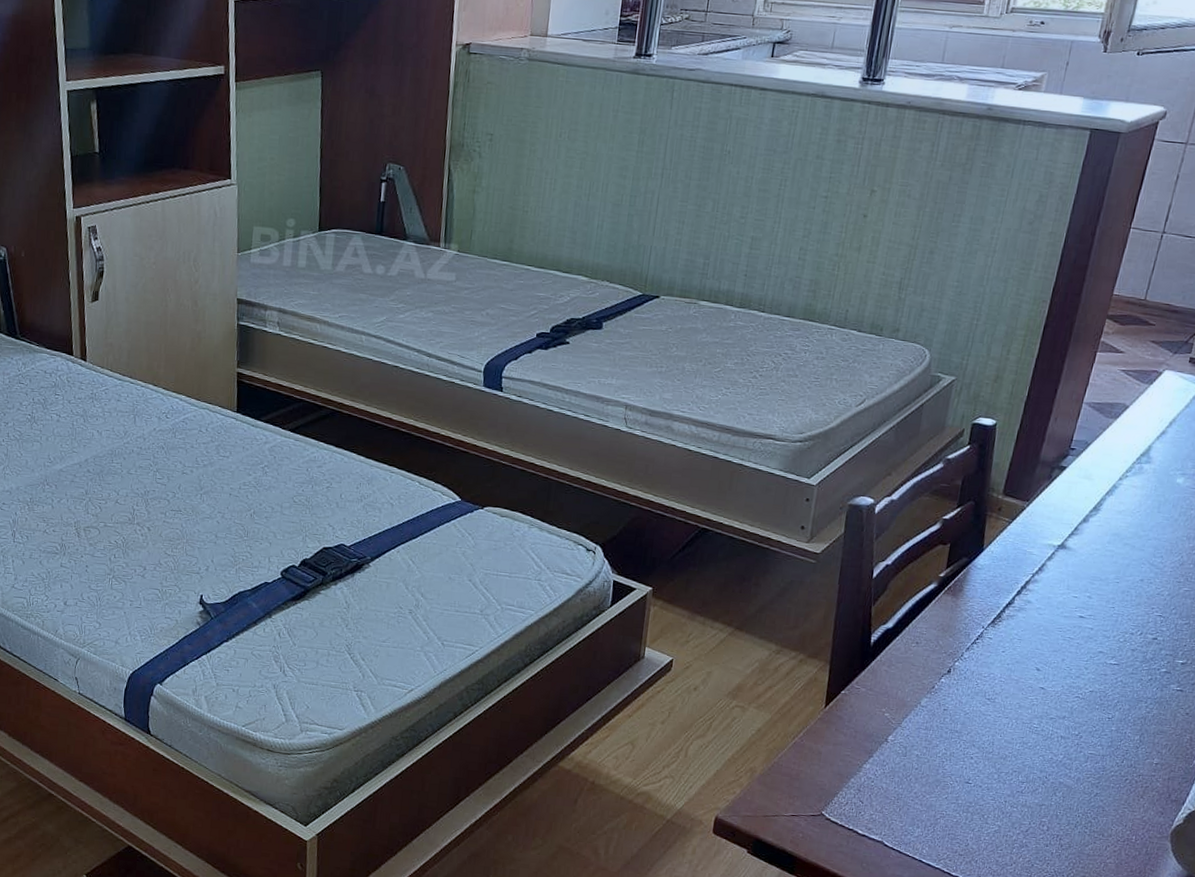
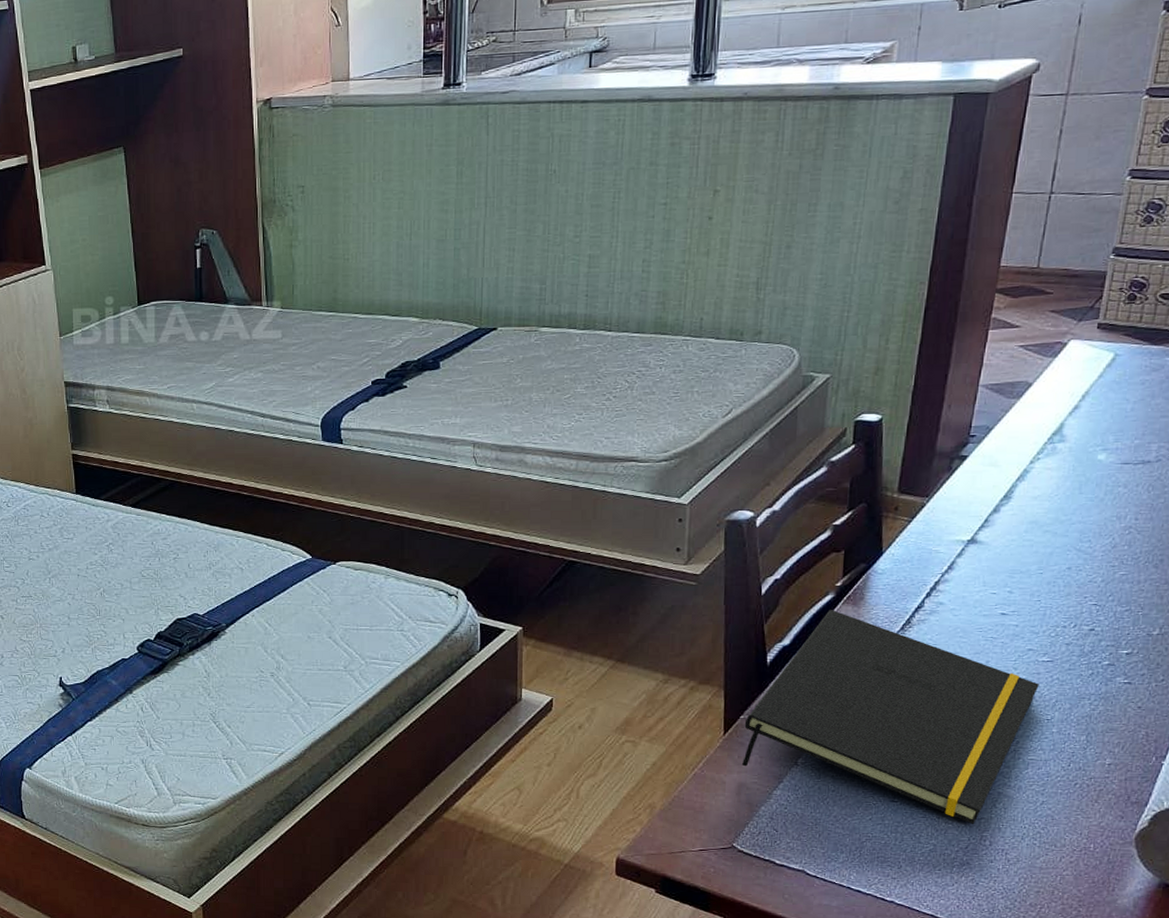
notepad: none [837,598,1105,810] -> present [741,610,1039,824]

